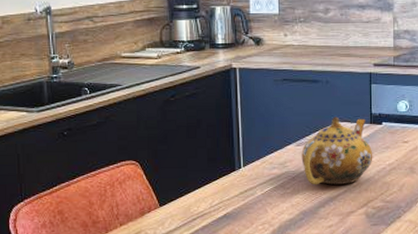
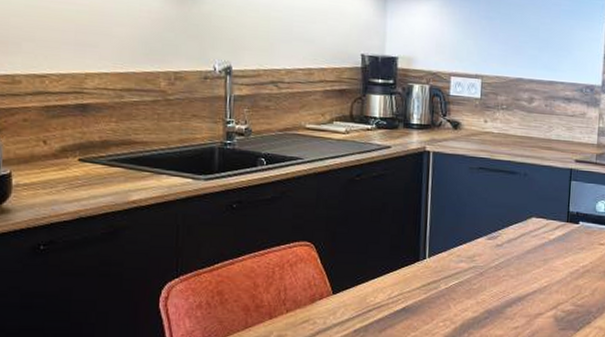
teapot: present [301,116,373,185] -> none [491,212,567,284]

